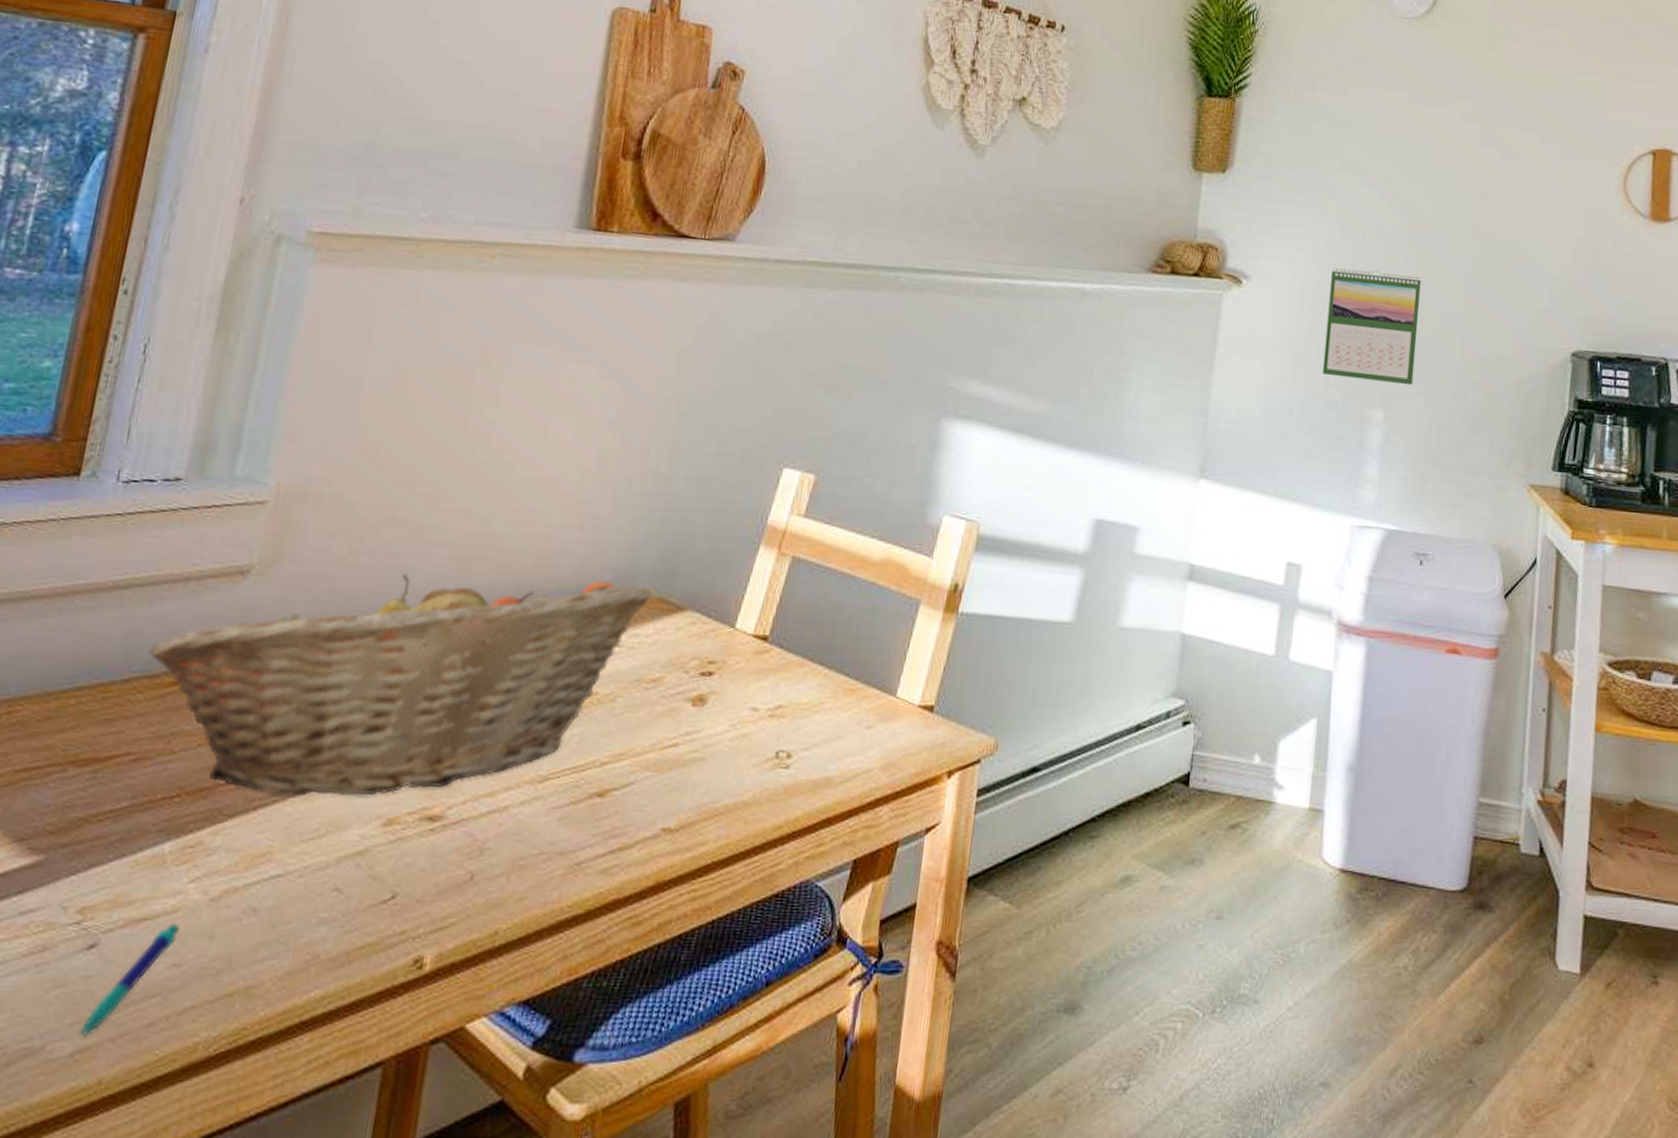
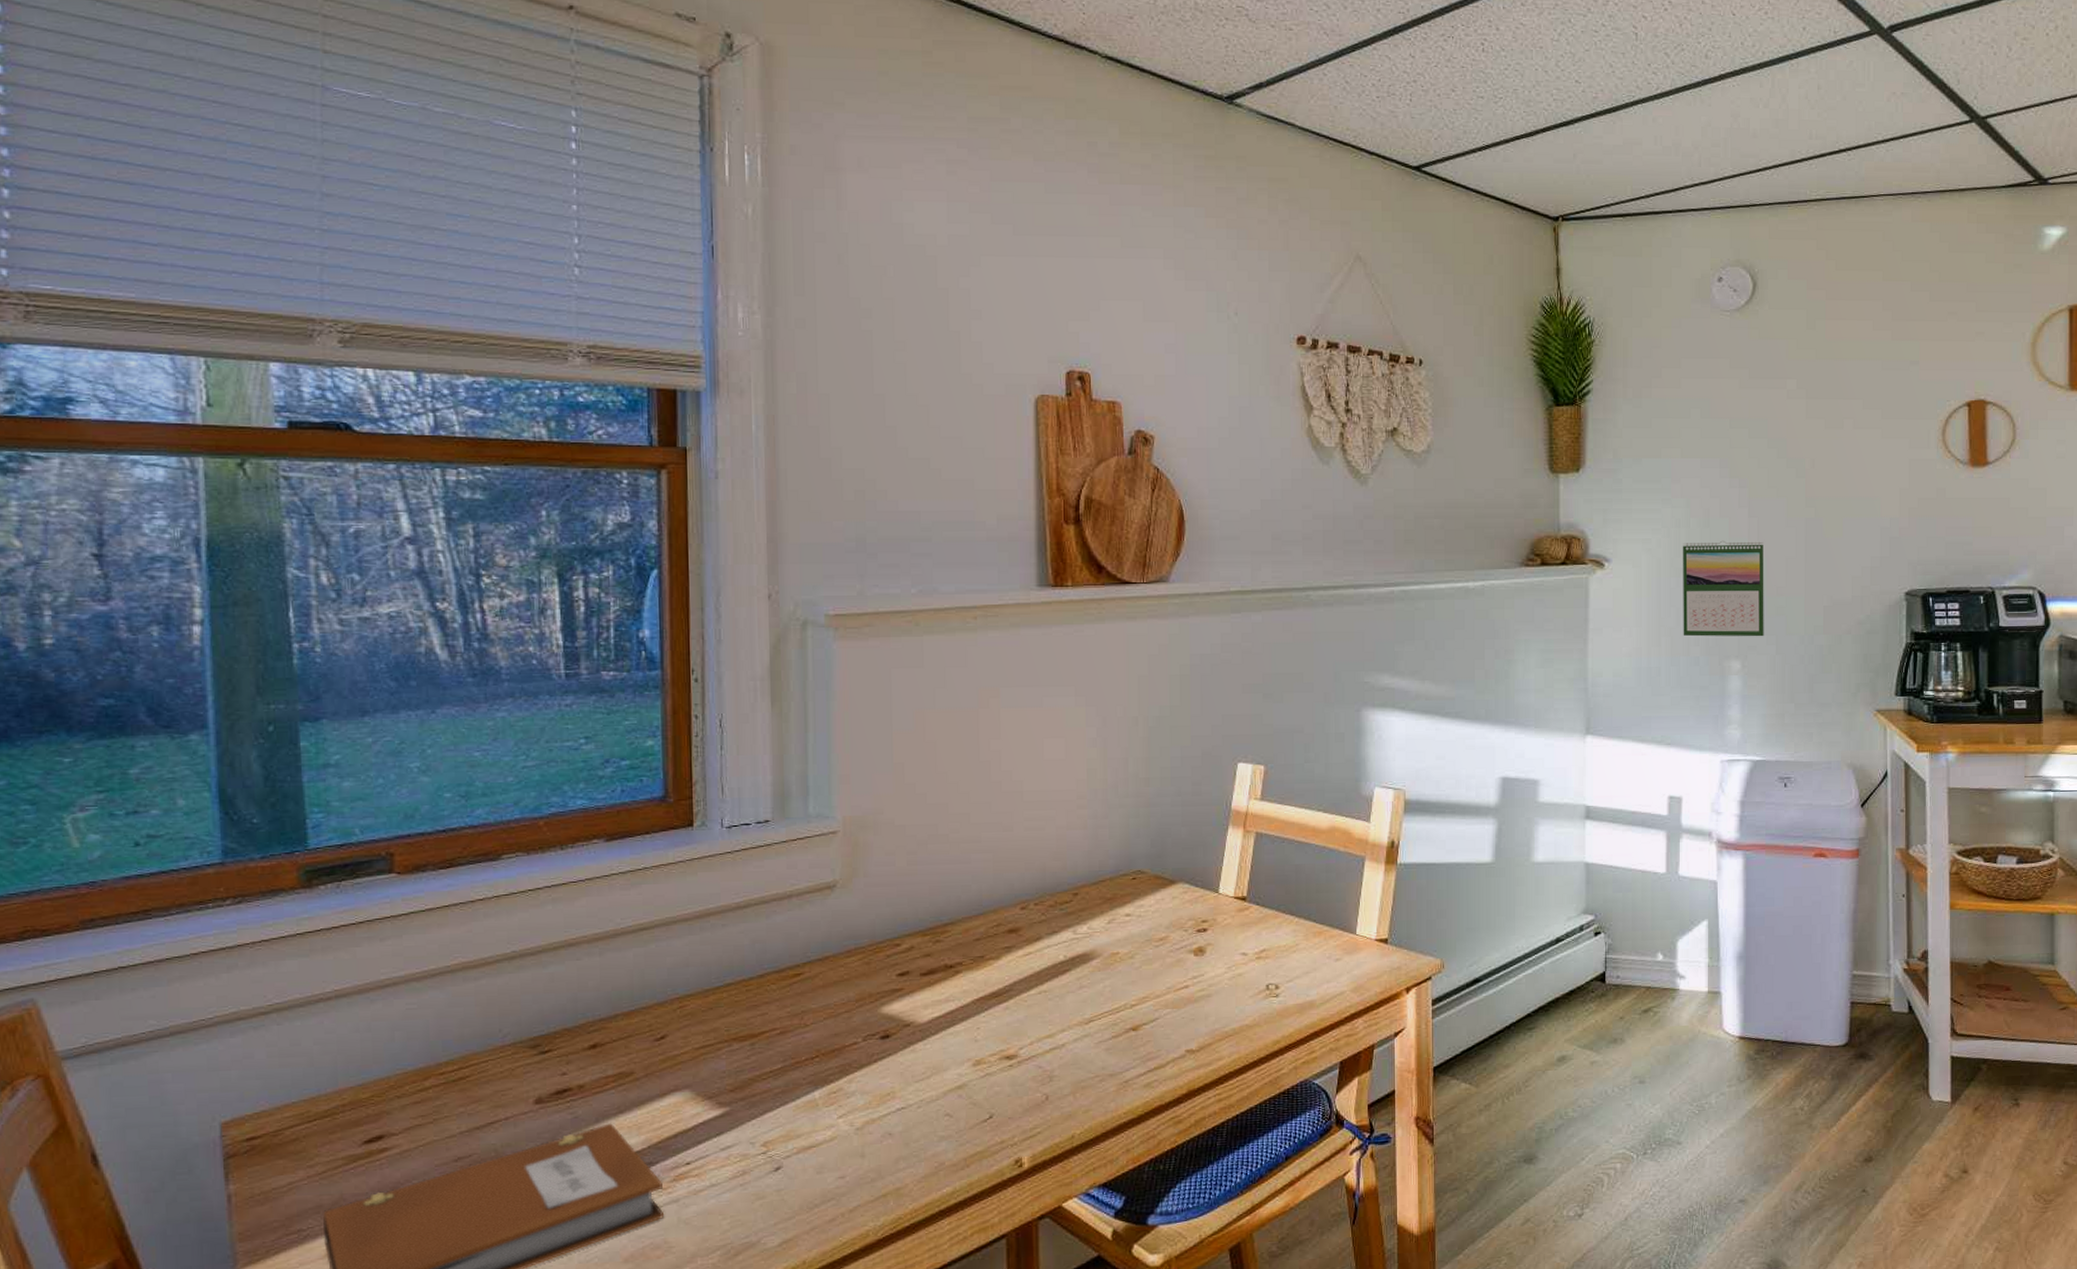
pen: present [79,923,180,1037] -> none [782,1148,839,1232]
fruit basket: present [147,574,652,796] -> none [772,866,1148,1049]

